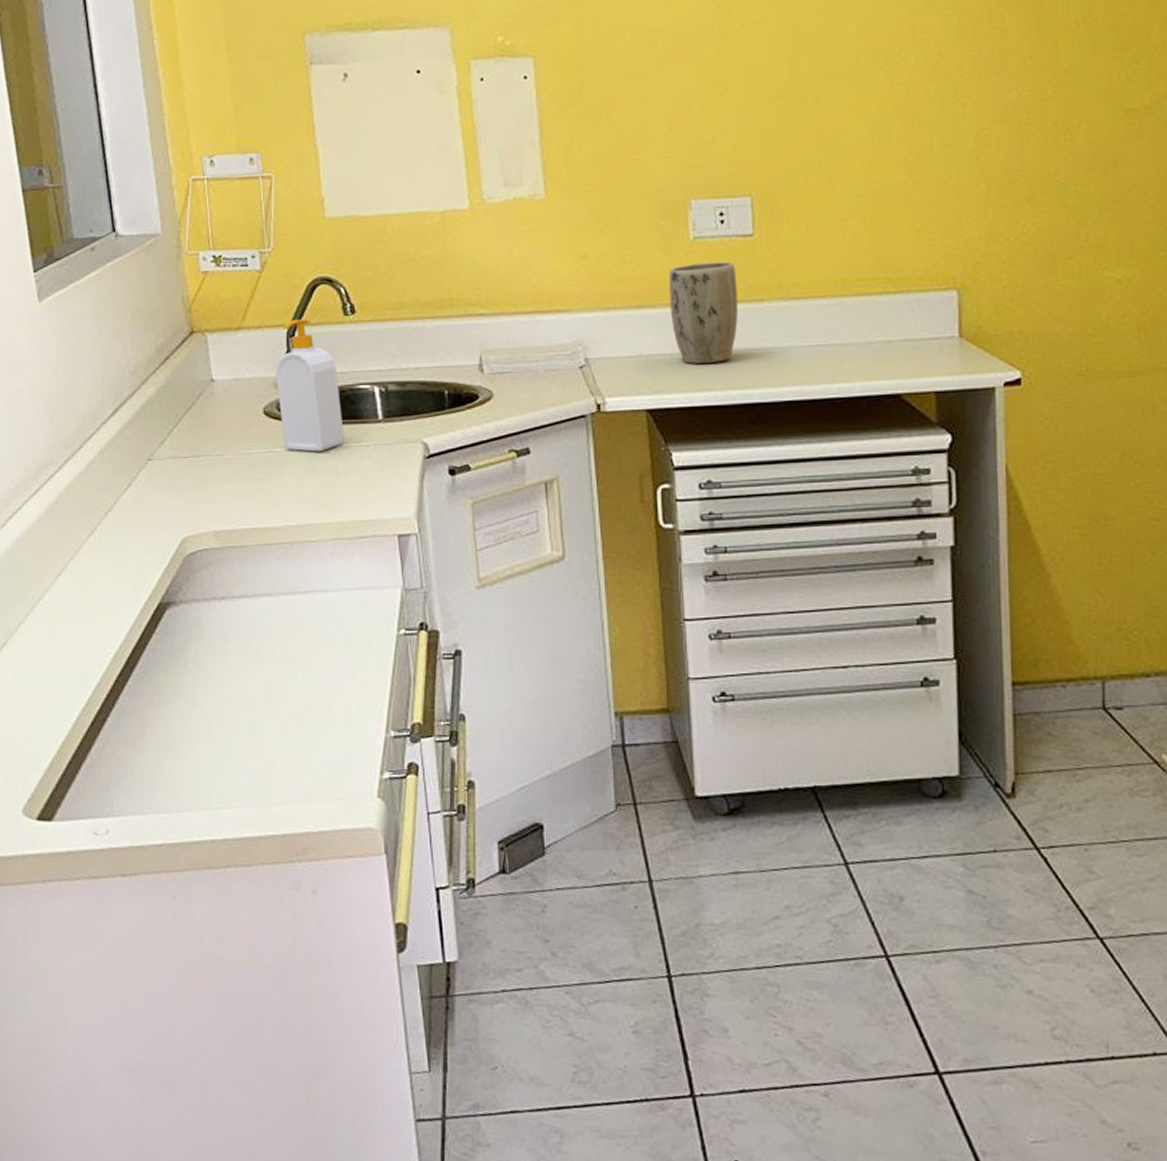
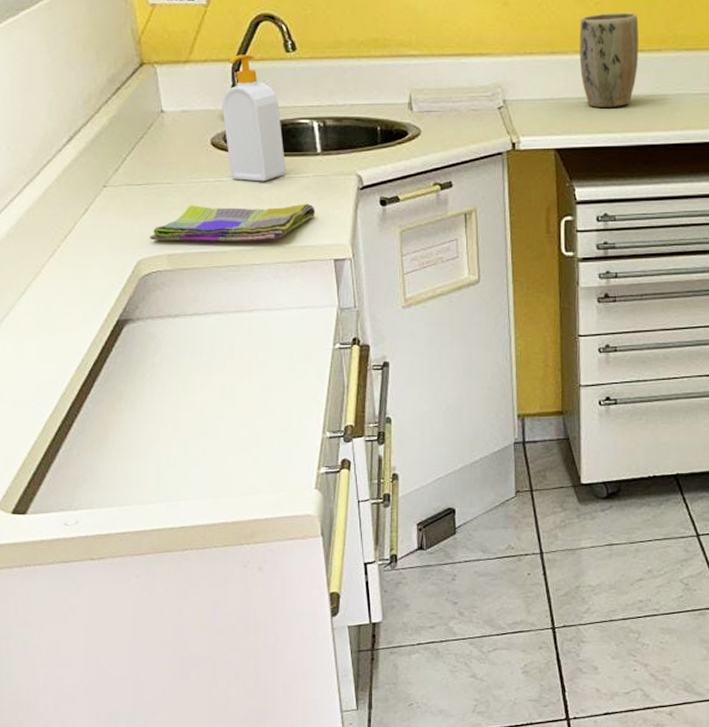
dish towel: none [196,474,377,517] -> present [150,203,316,241]

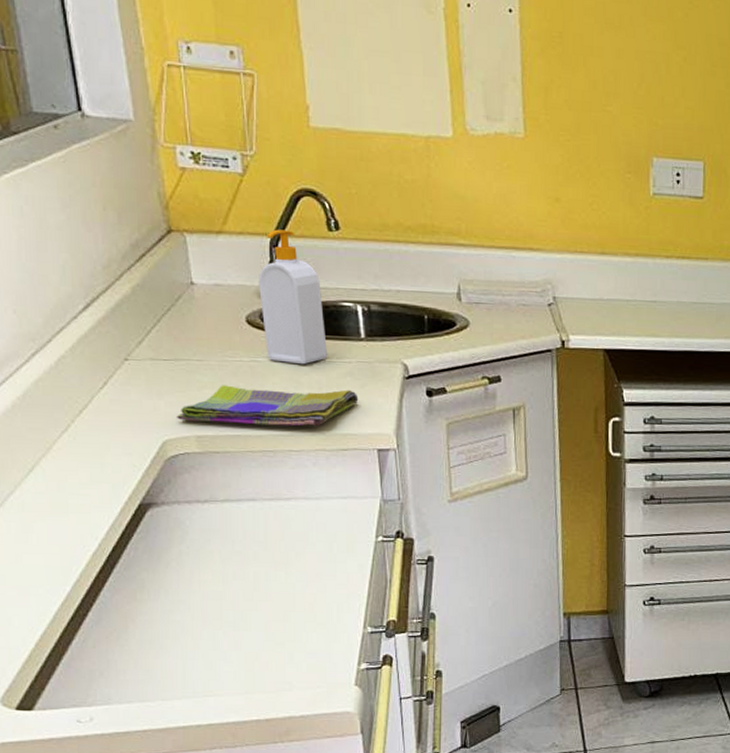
plant pot: present [579,12,639,107] -> none [629,218,687,312]

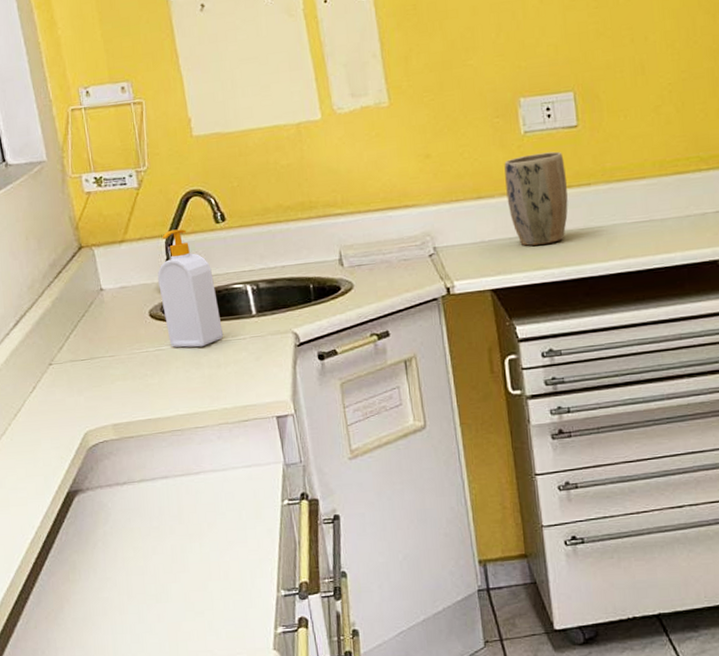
dish towel: present [177,385,359,426] -> none [95,364,255,412]
plant pot: none [629,218,687,312] -> present [504,151,568,246]

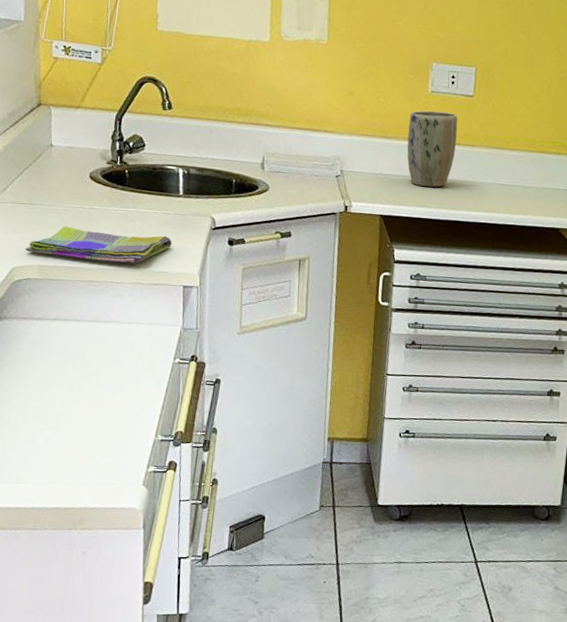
dish towel: none [95,364,255,412] -> present [25,226,172,264]
soap bottle: present [158,229,223,348] -> none [102,107,152,214]

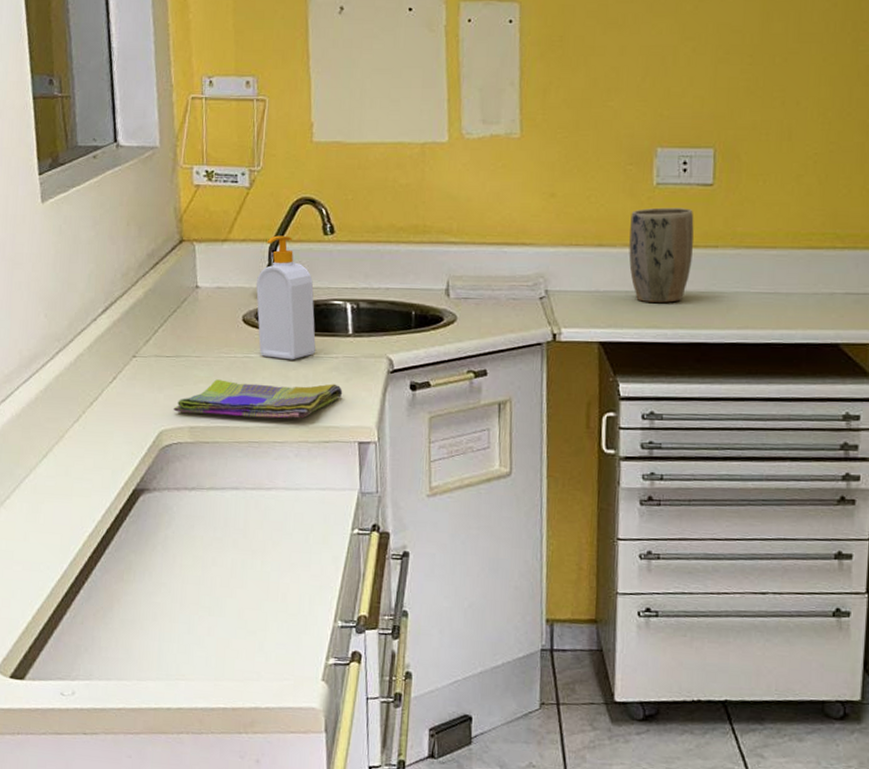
soap bottle: none [102,107,152,214] -> present [256,235,316,360]

